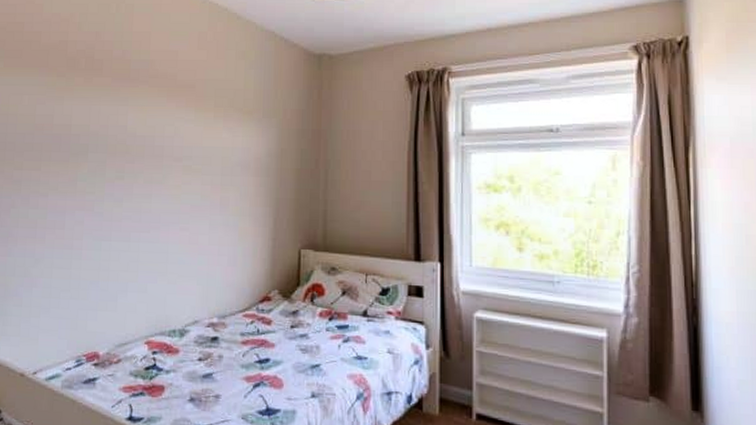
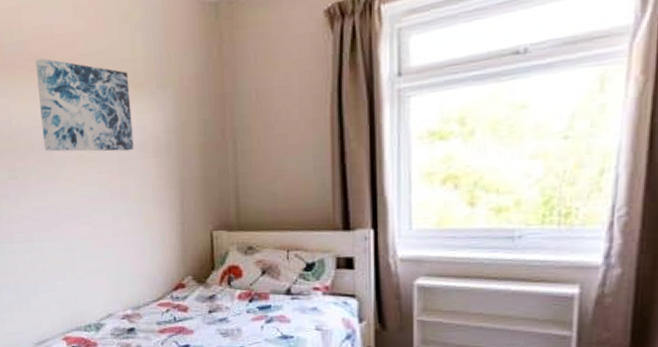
wall art: none [154,77,240,168] -> present [36,58,134,152]

